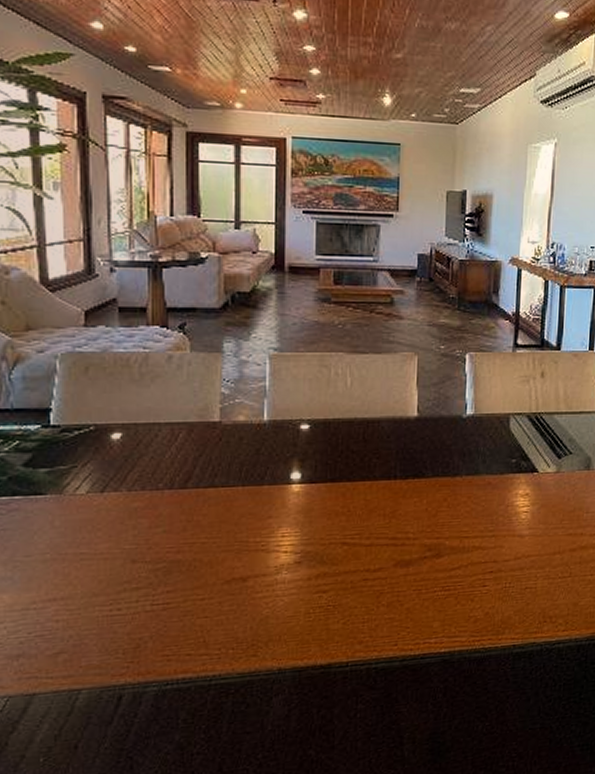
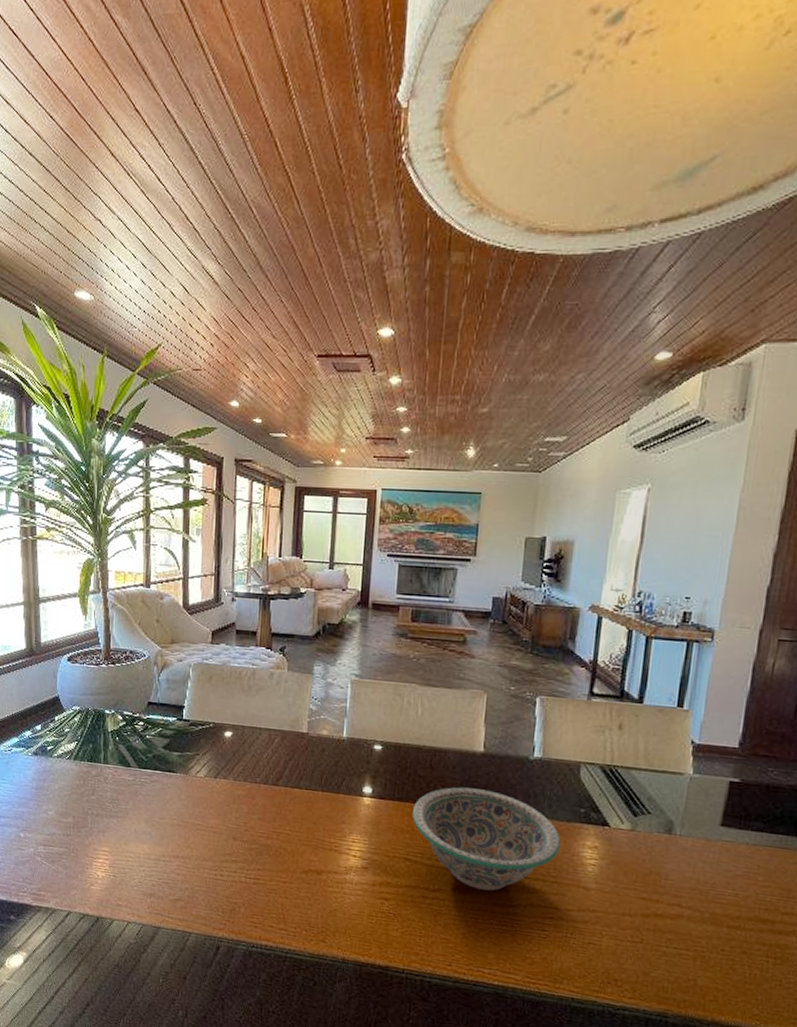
decorative bowl: none [348,455,497,560] -> present [412,787,562,891]

